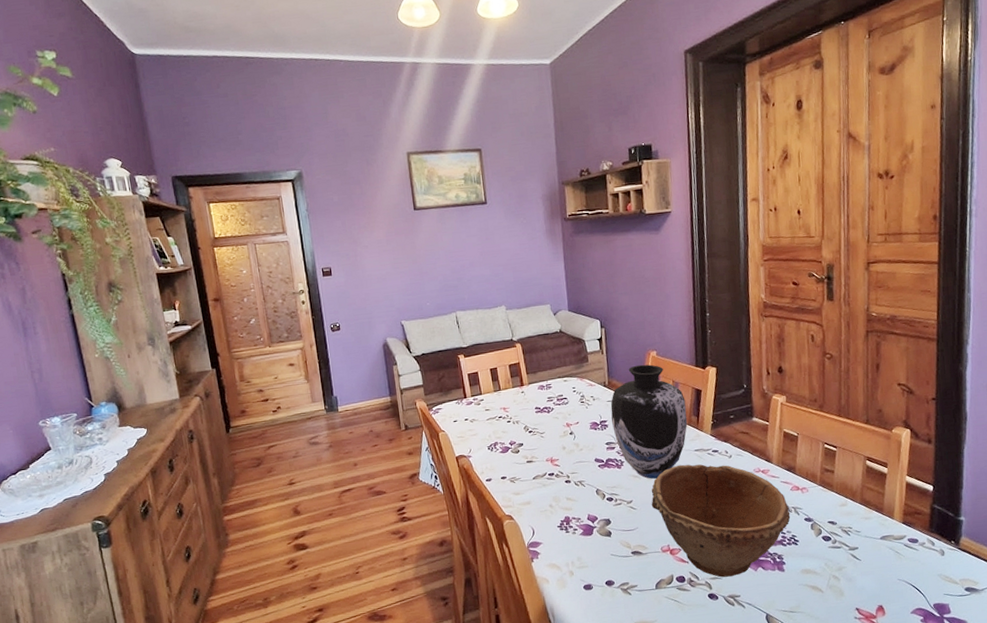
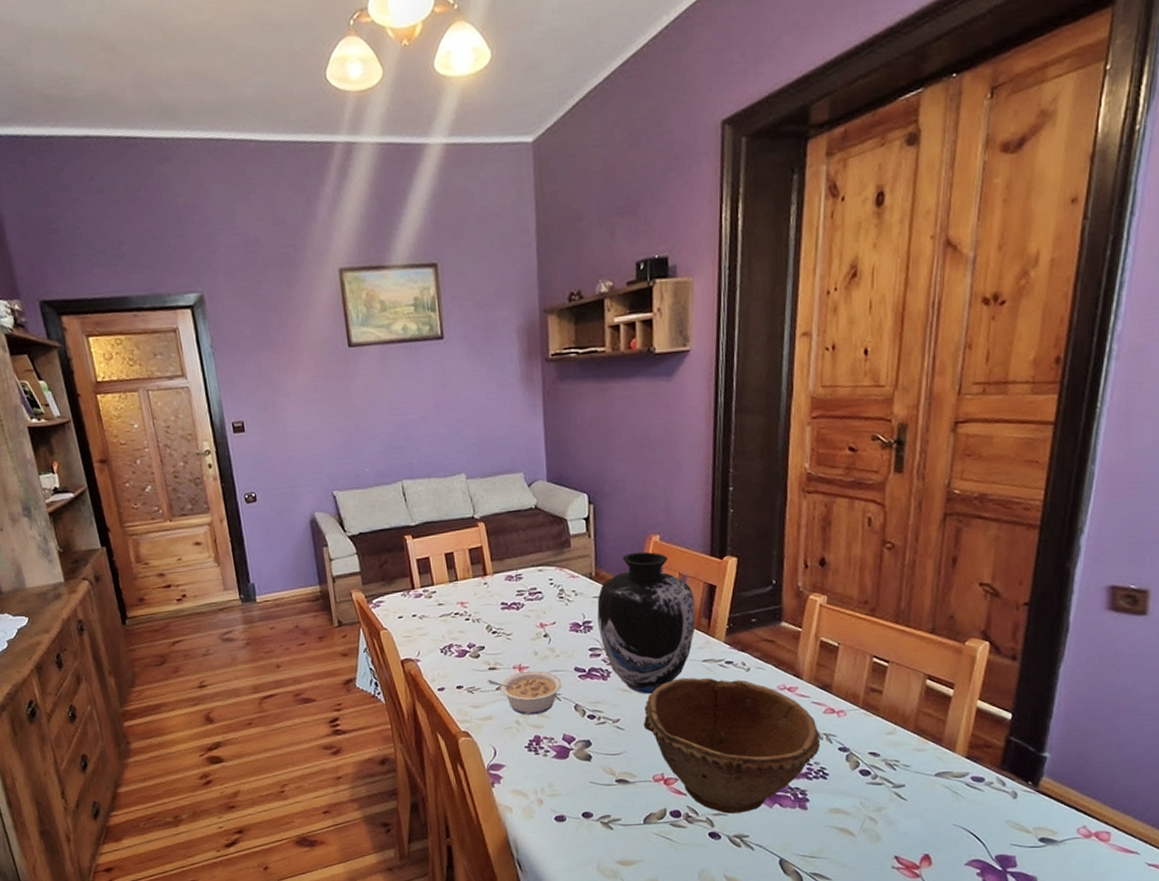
legume: none [526,462,586,500] -> present [488,670,563,715]

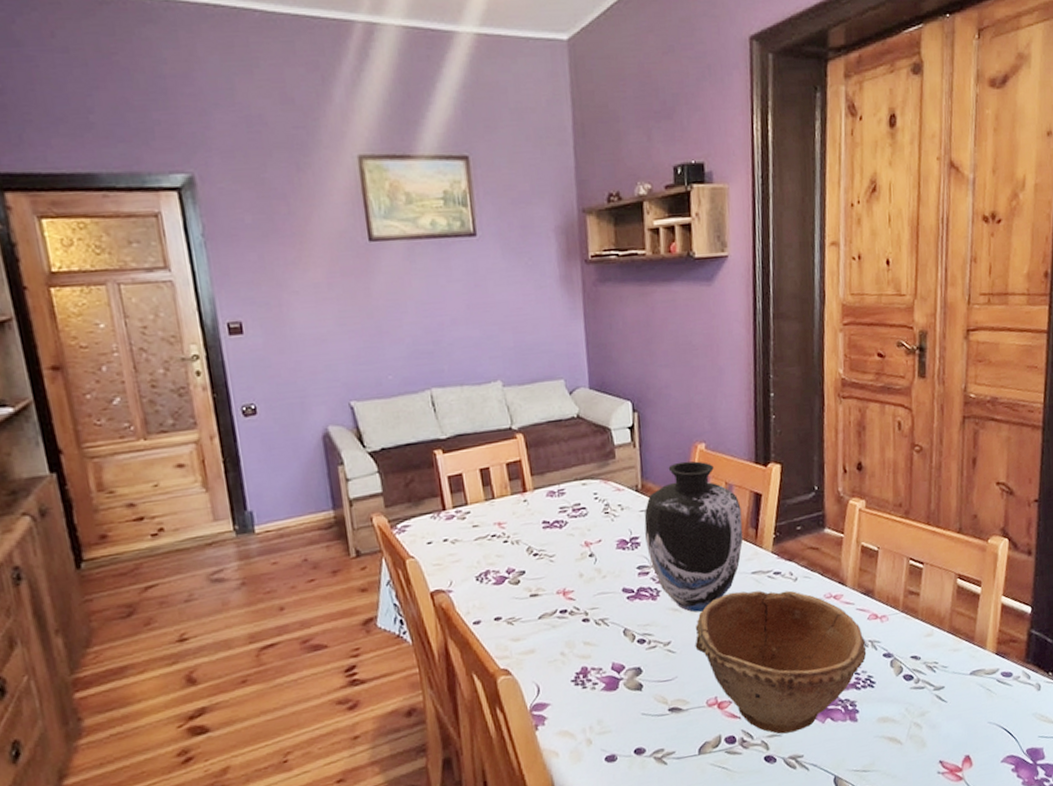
legume: present [488,670,563,715] -> none [529,594,611,645]

